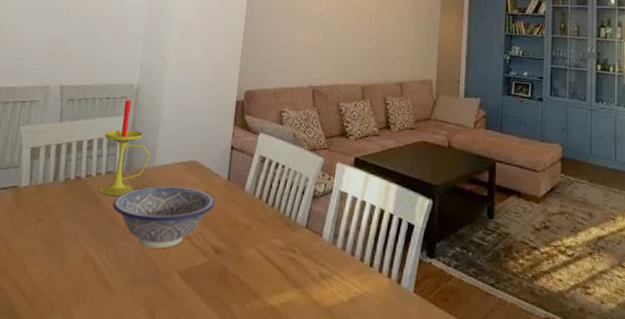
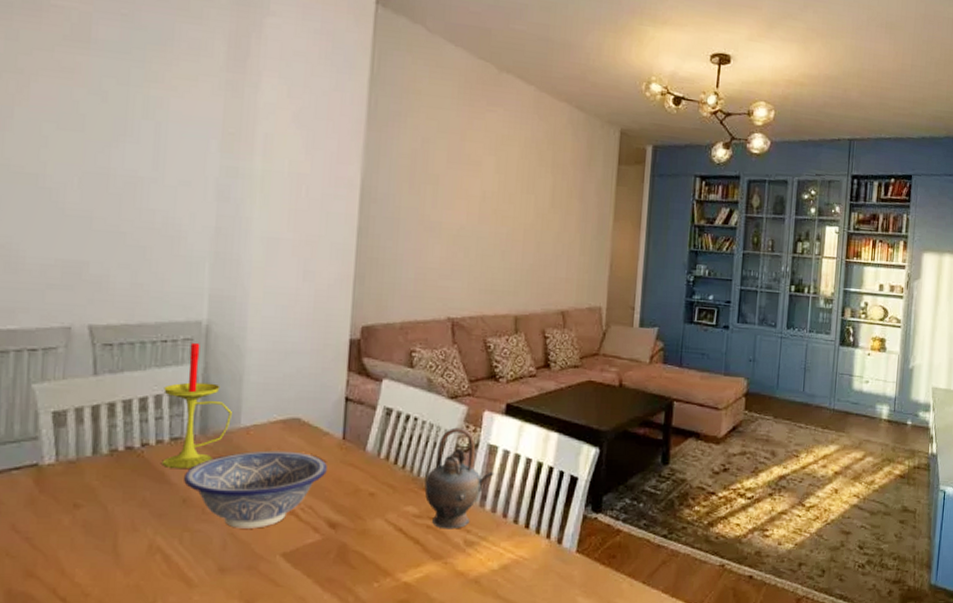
teapot: none [288,175,345,263] -> present [424,427,494,529]

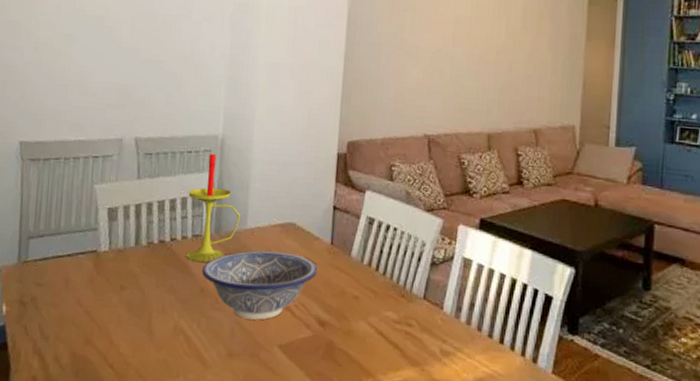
teapot: present [424,427,494,529] -> none [403,239,469,338]

